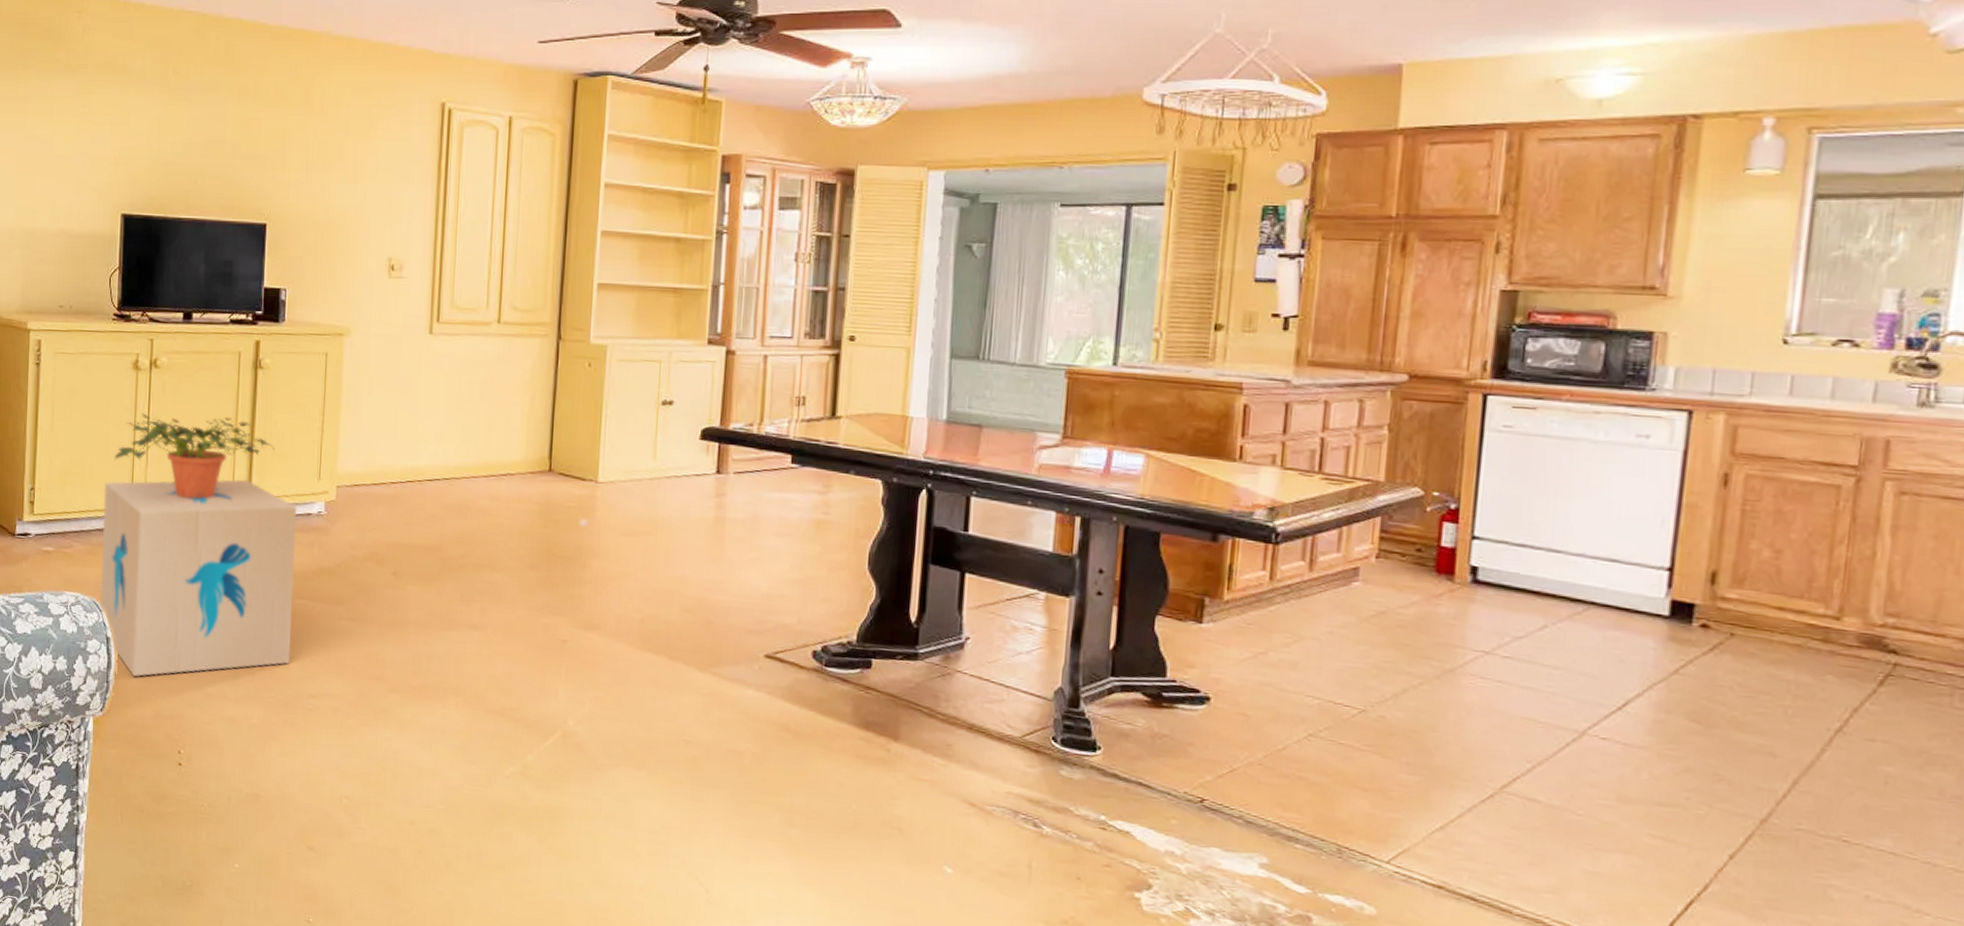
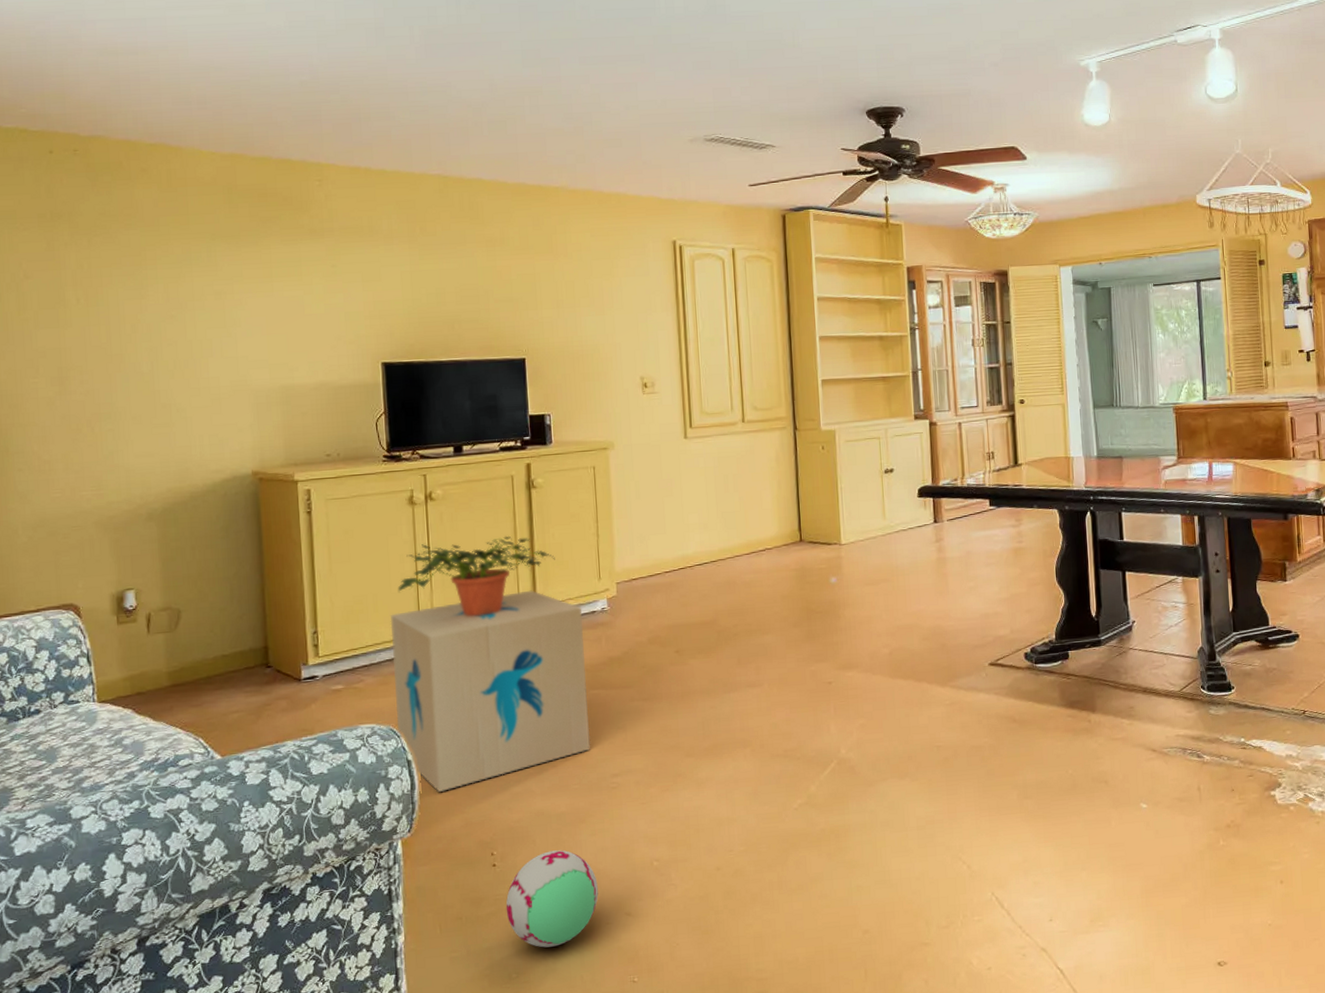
decorative ball: none [187,762,282,864] -> present [505,850,599,948]

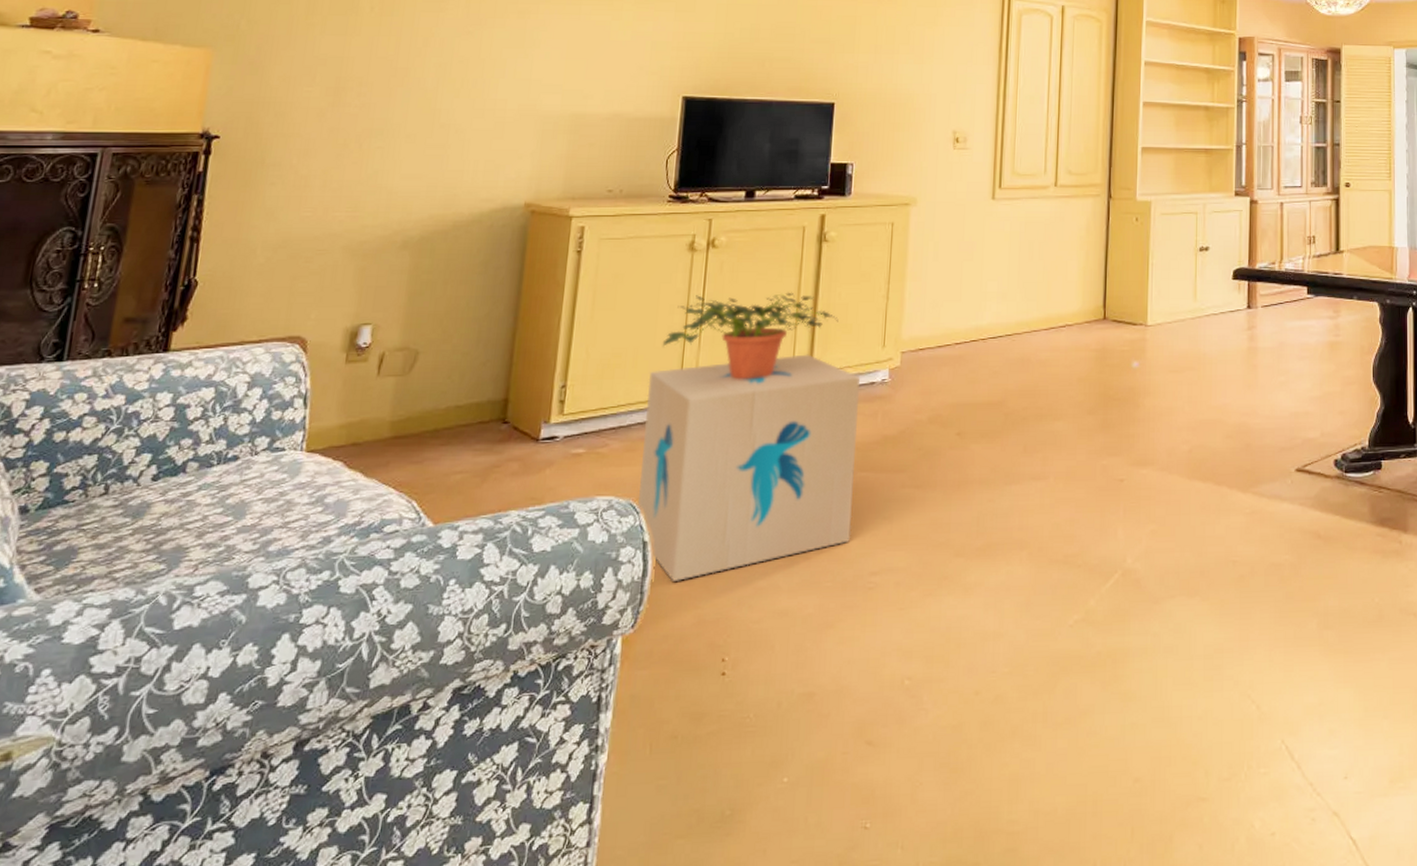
decorative ball: present [505,850,599,948] -> none [729,659,839,779]

